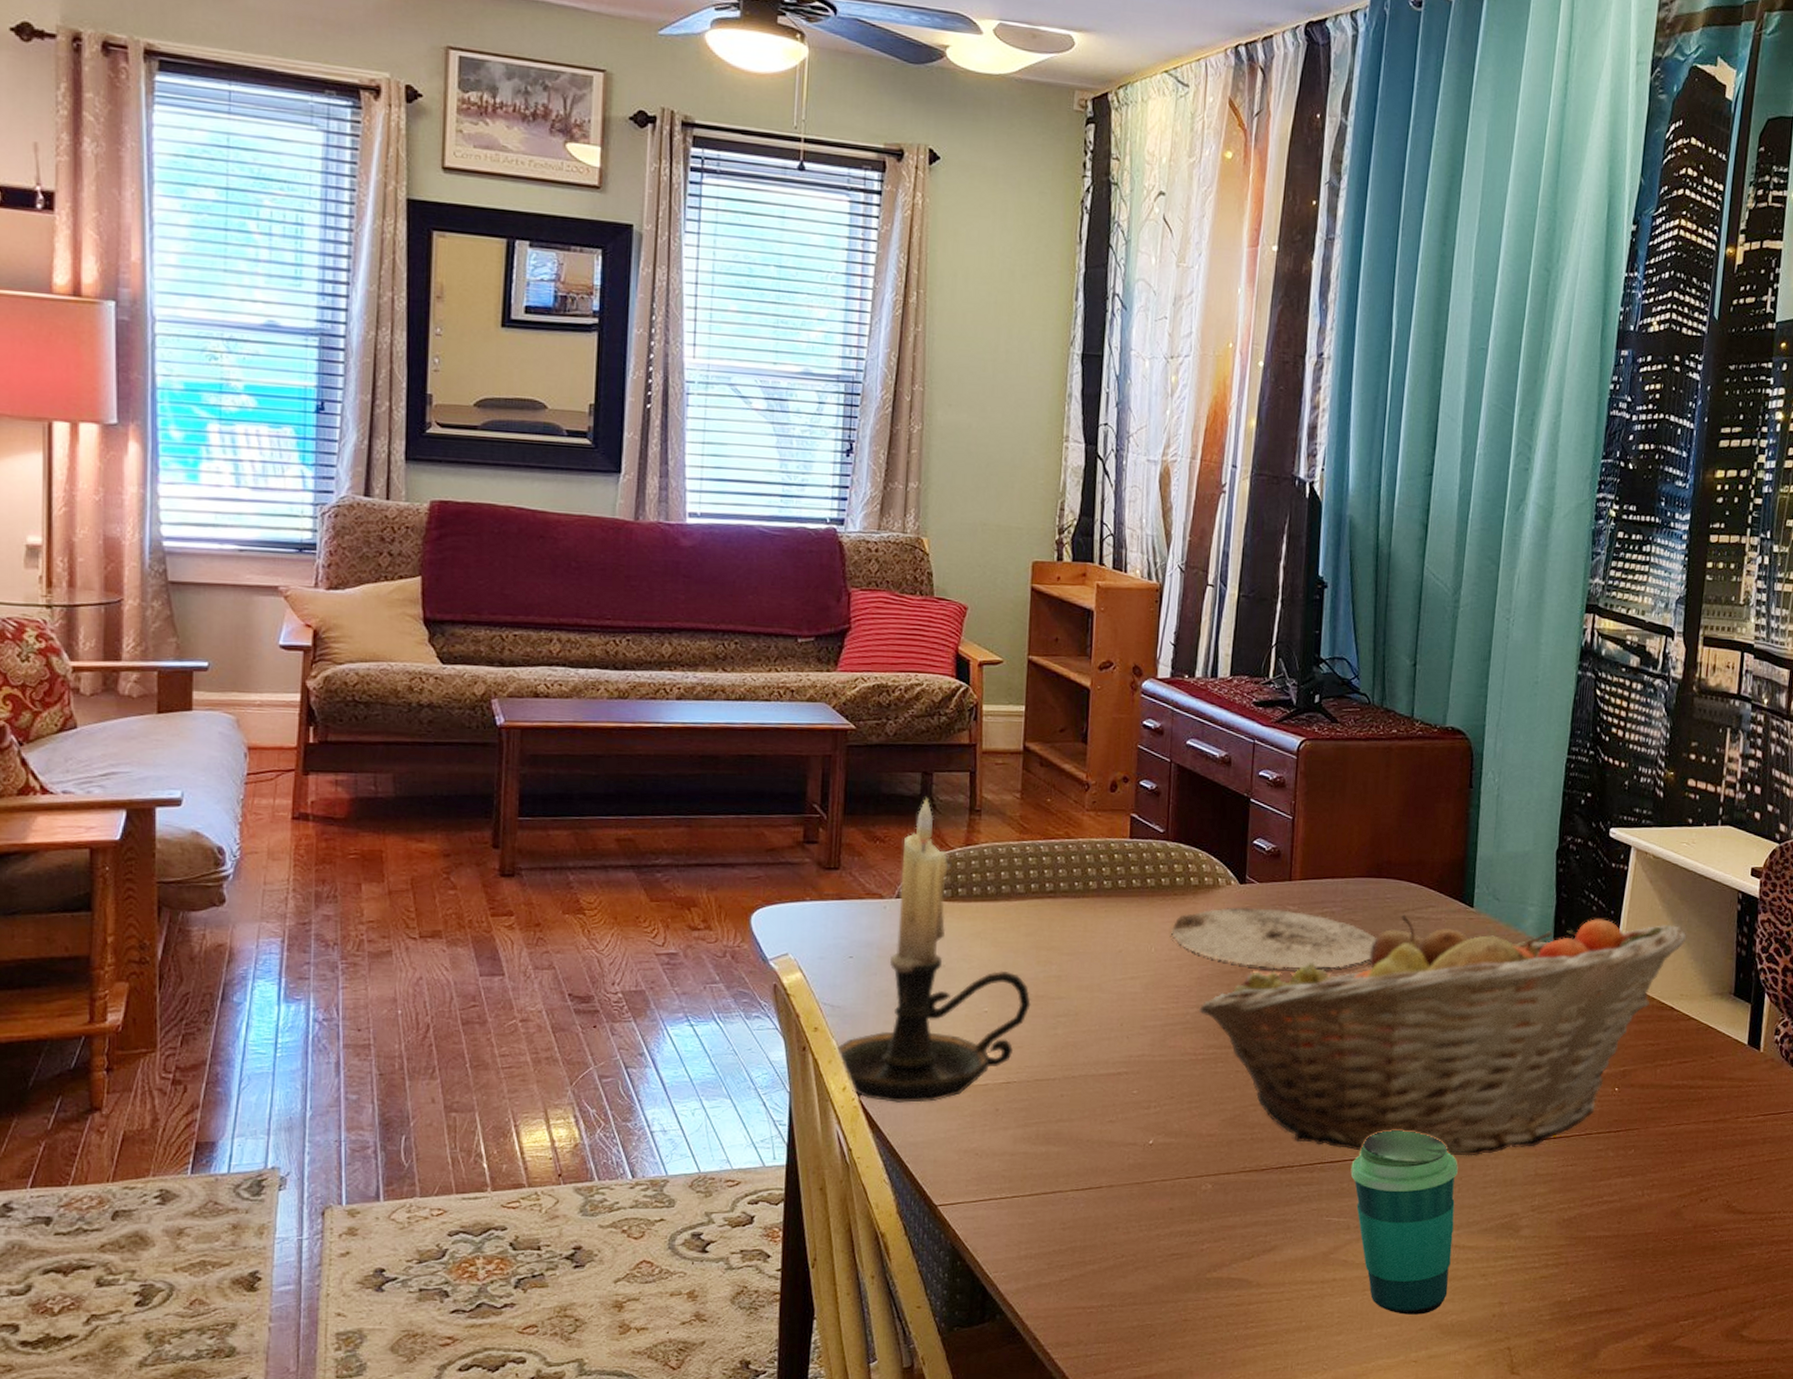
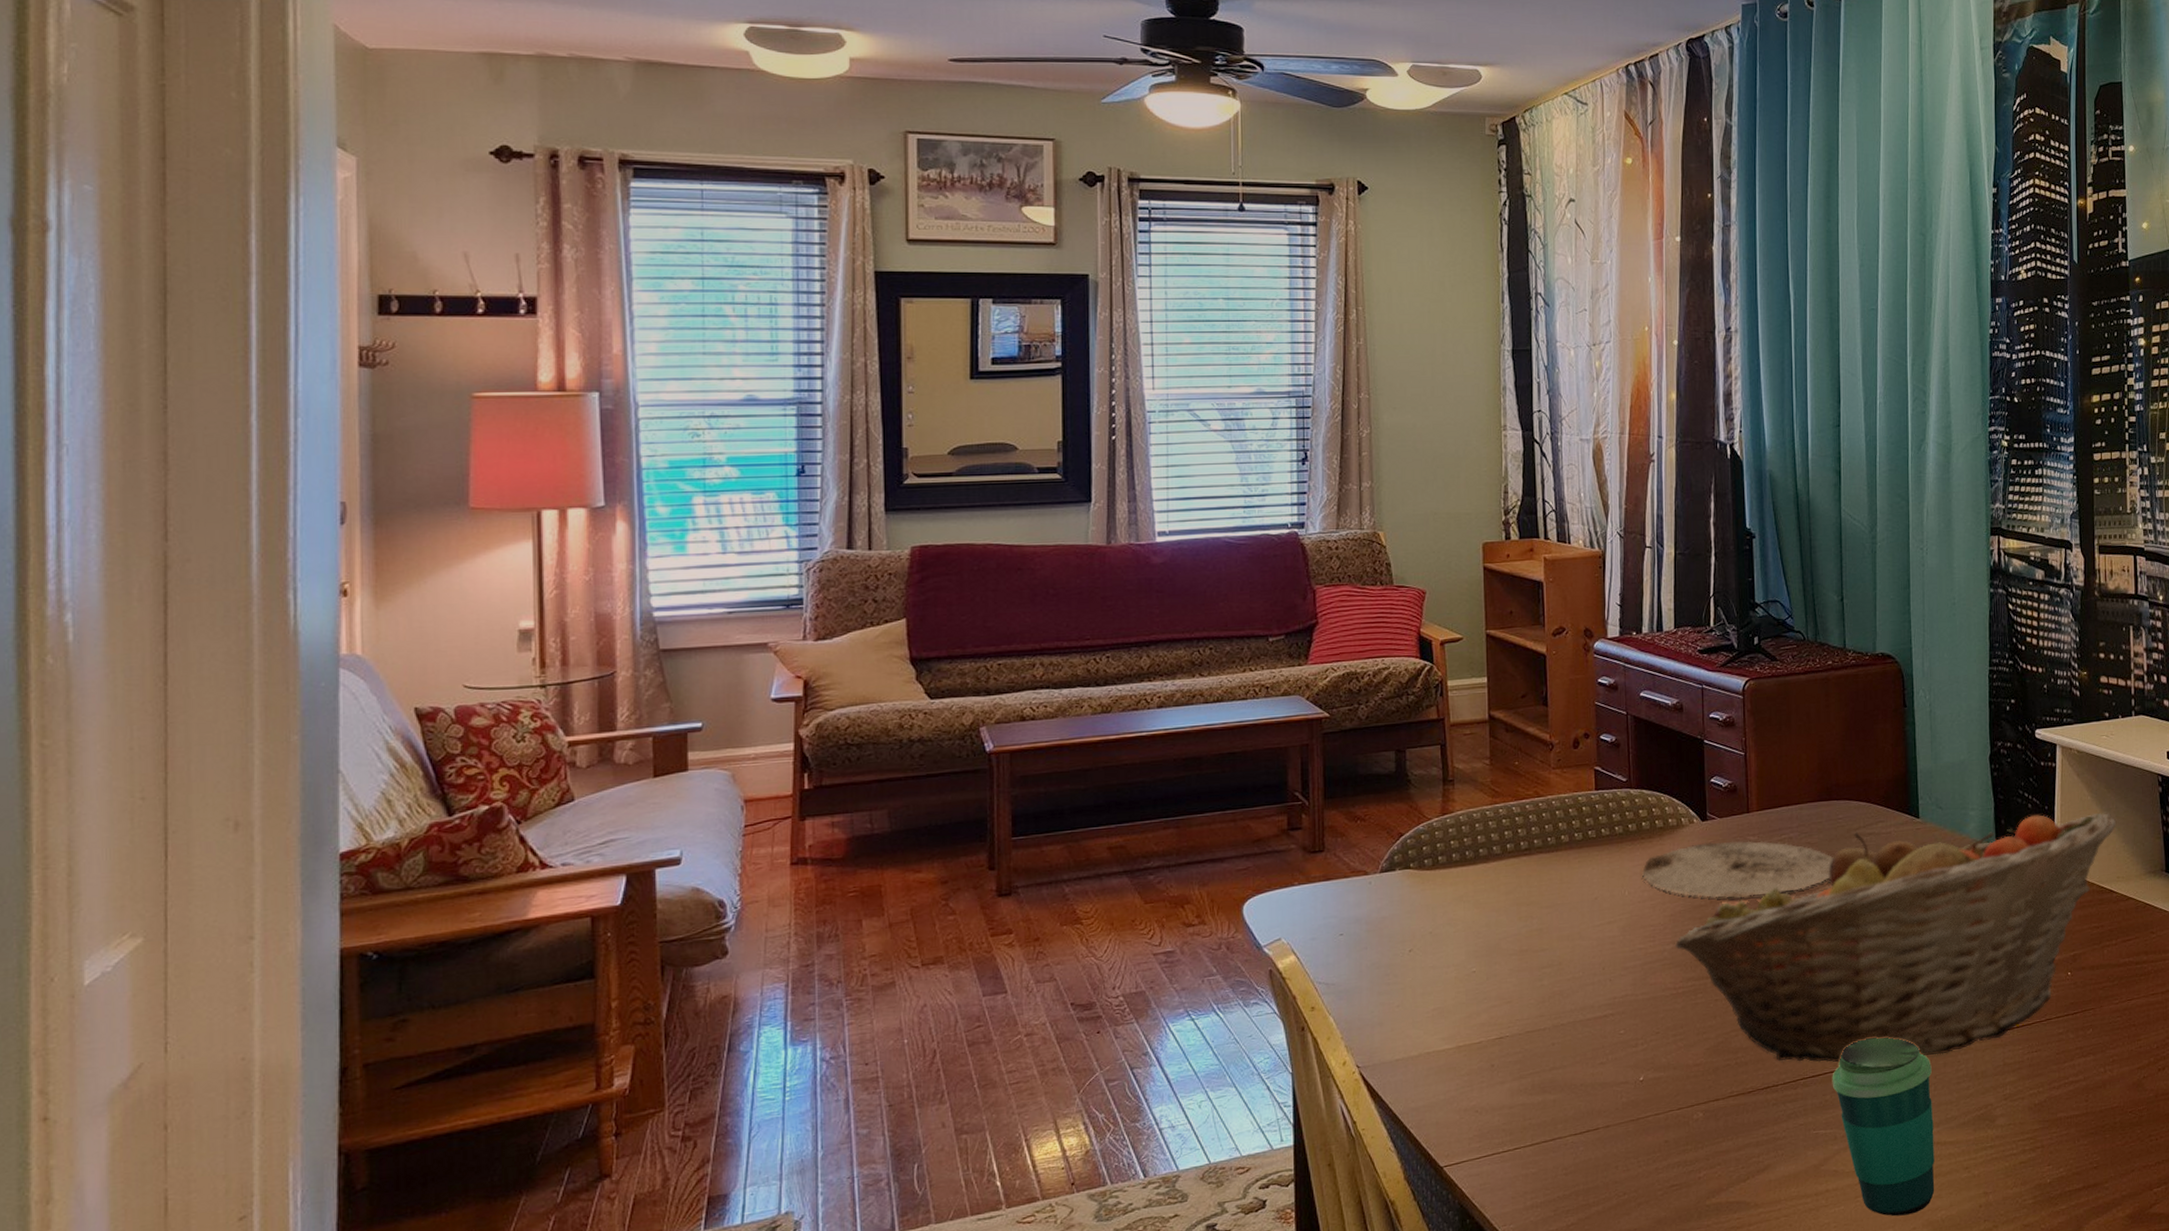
candle holder: present [834,798,1031,1103] -> none [1332,774,1516,1071]

